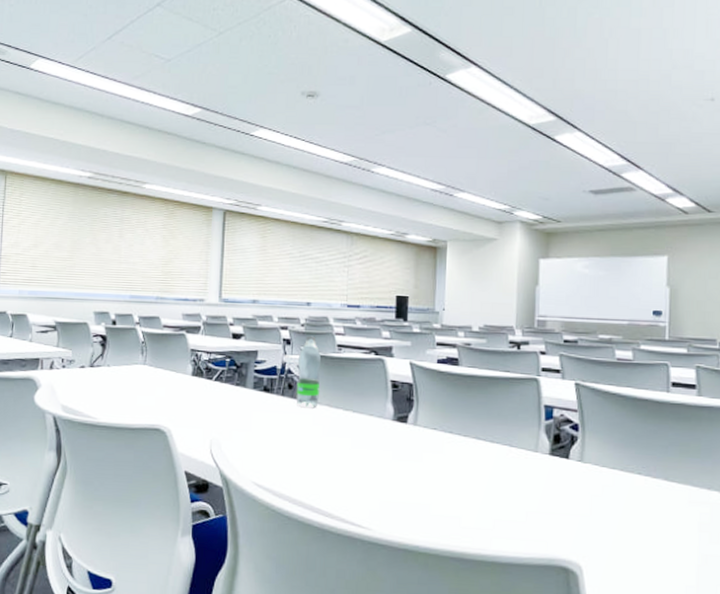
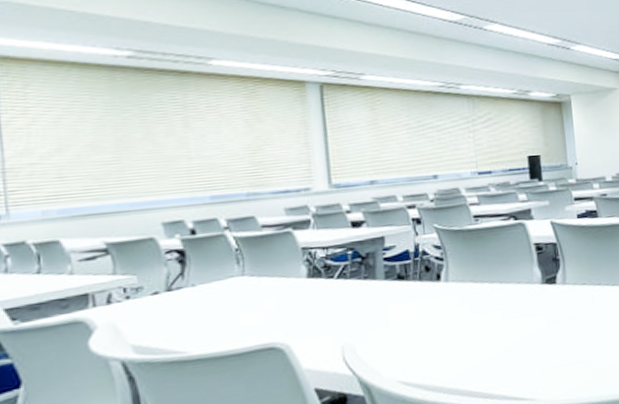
bottle: present [296,335,322,409] -> none [432,210,462,290]

